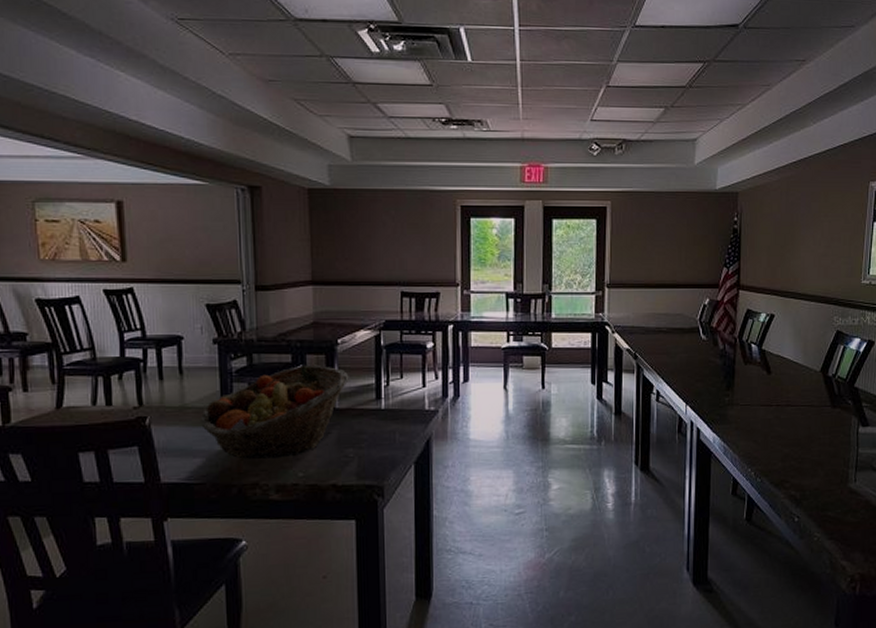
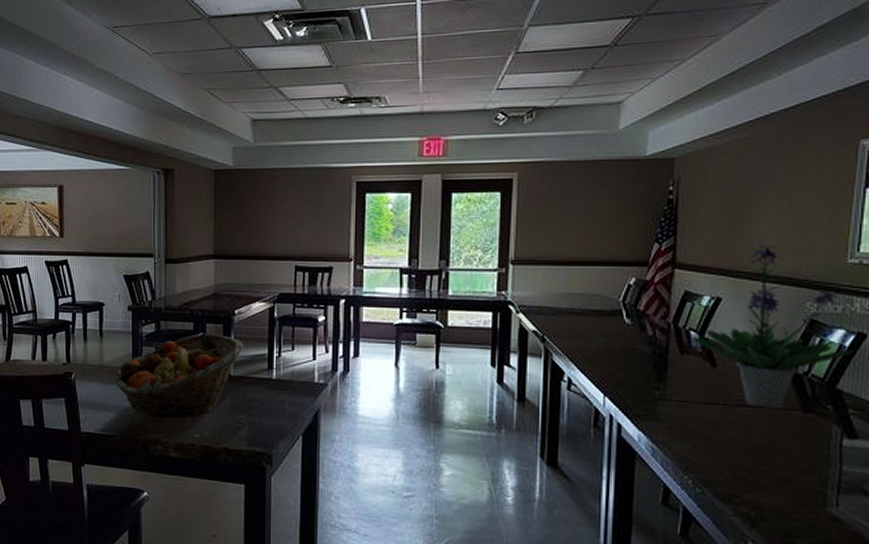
potted plant: none [751,269,865,406] -> present [690,245,853,409]

